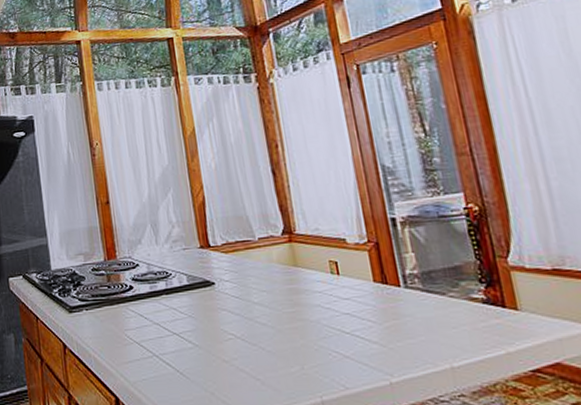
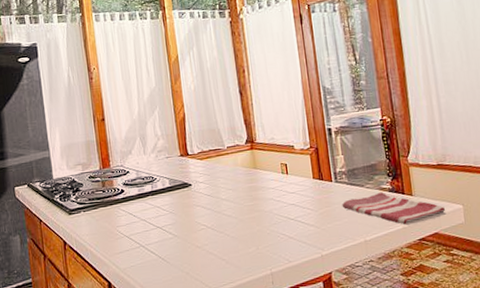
dish towel: none [415,303,572,350] -> present [341,192,447,225]

